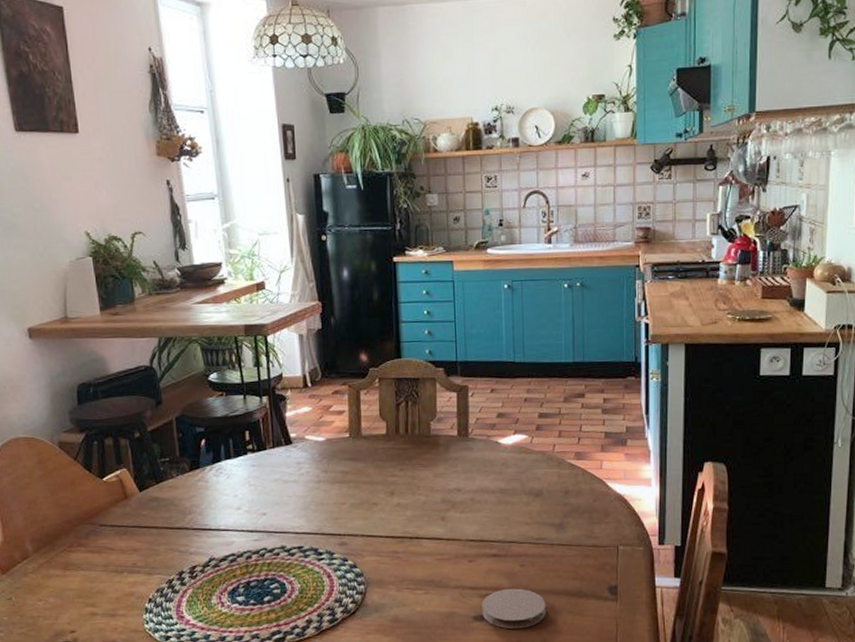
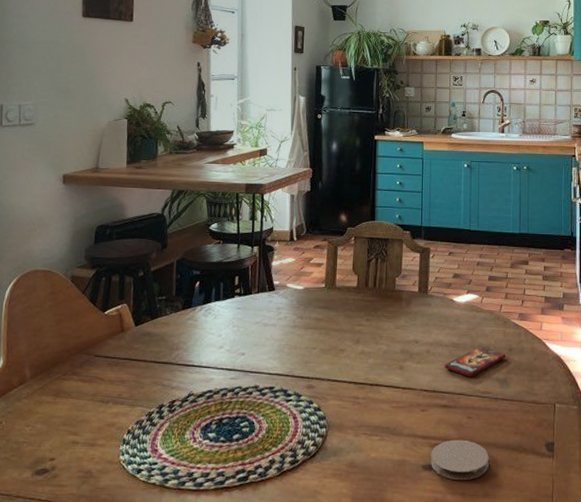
smartphone: none [491,490,562,524] -> present [444,346,506,377]

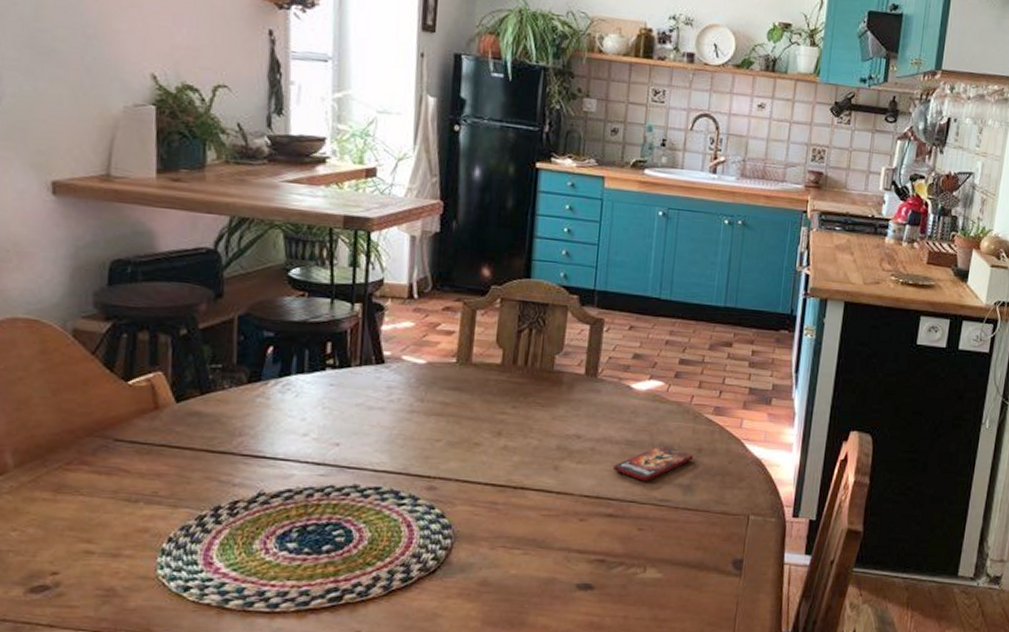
coaster: present [431,439,489,481] -> none [587,554,662,602]

